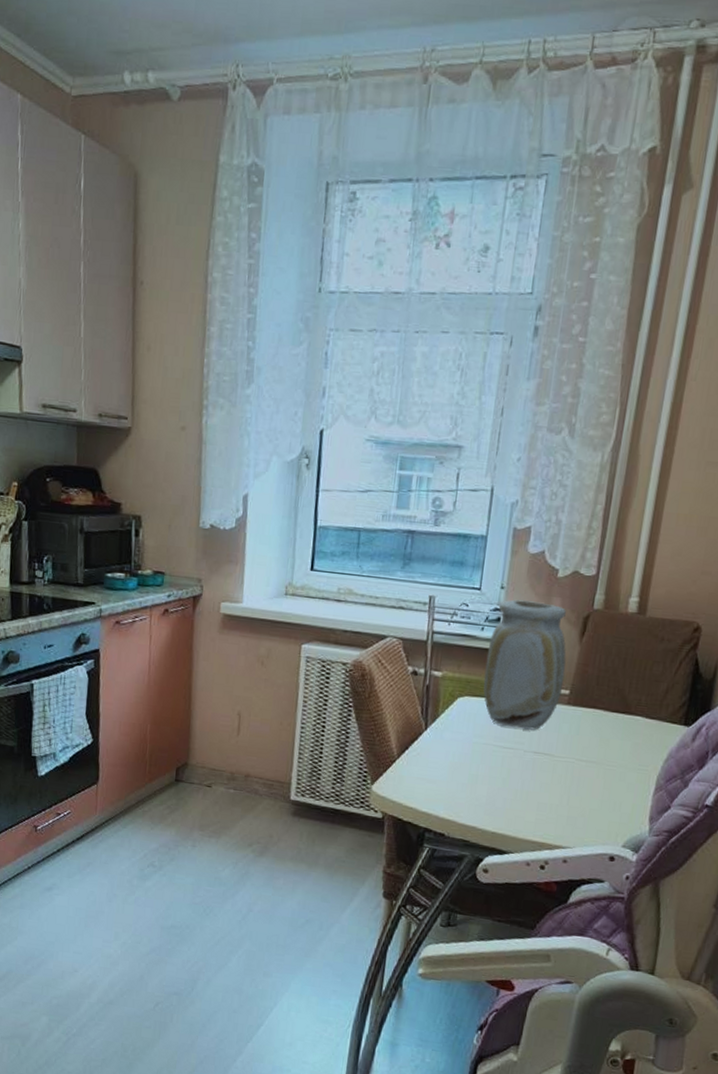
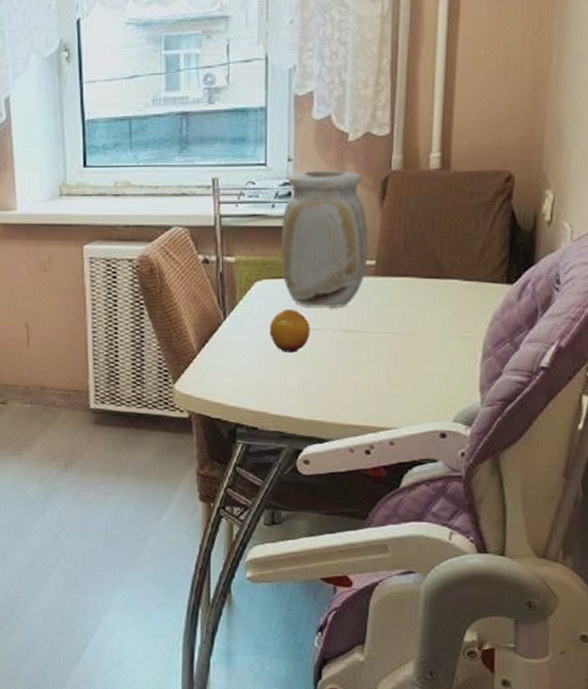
fruit: none [465,727,504,768] -> present [269,310,310,353]

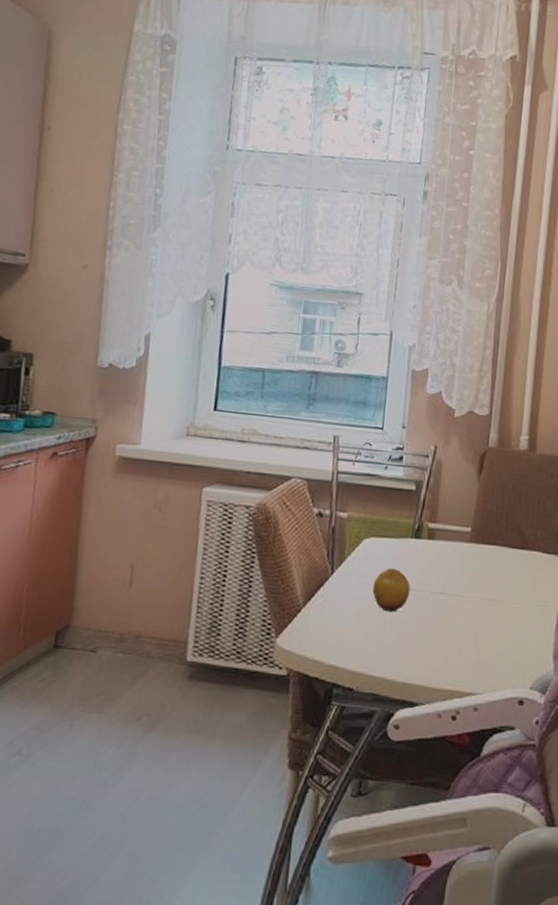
vase: present [280,170,369,307] -> none [388,438,466,570]

